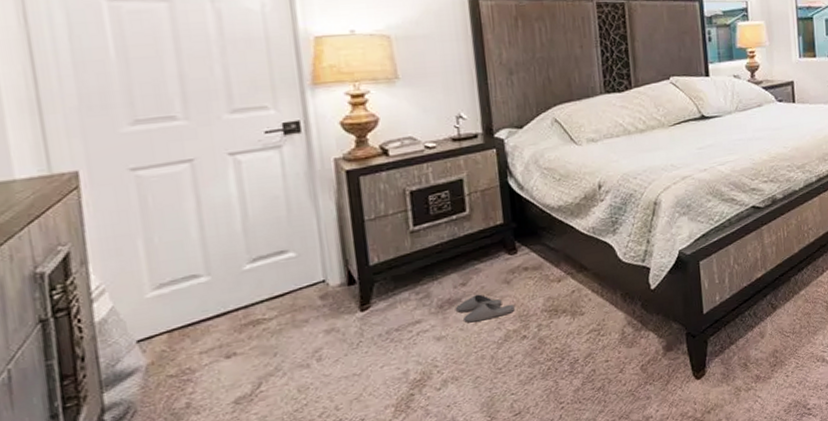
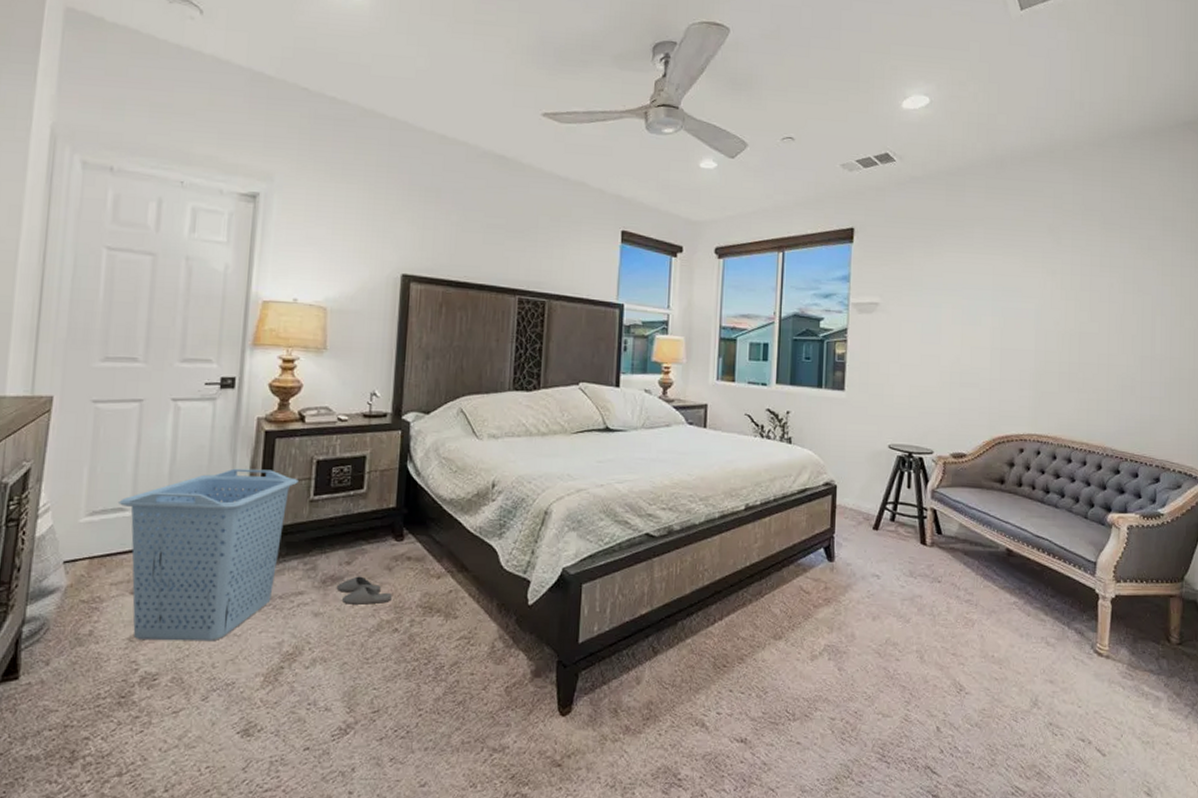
laundry basket: none [188,208,394,401] -> present [117,468,299,642]

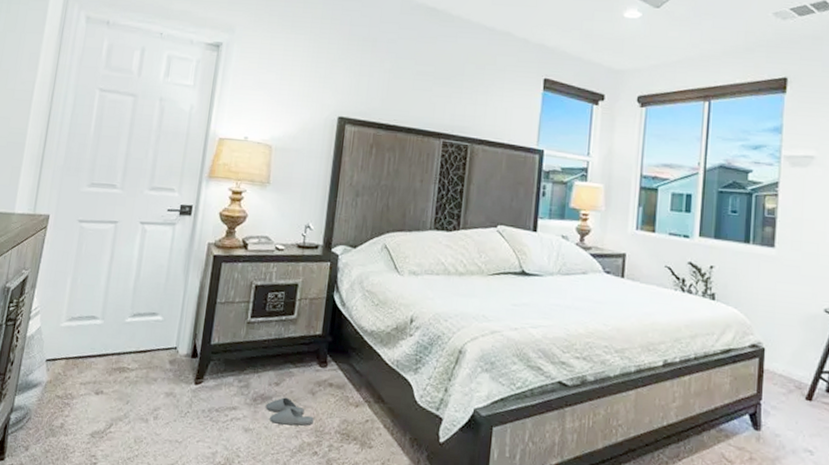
laundry basket: present [117,468,299,642] -> none [91,287,239,445]

